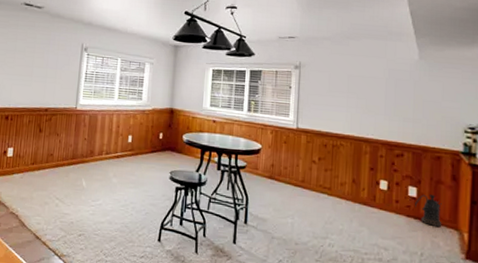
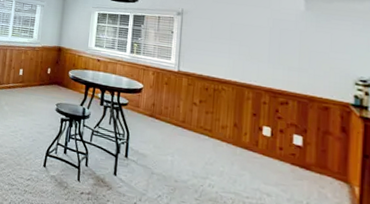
watering can: present [414,194,442,228] -> none [299,143,330,179]

